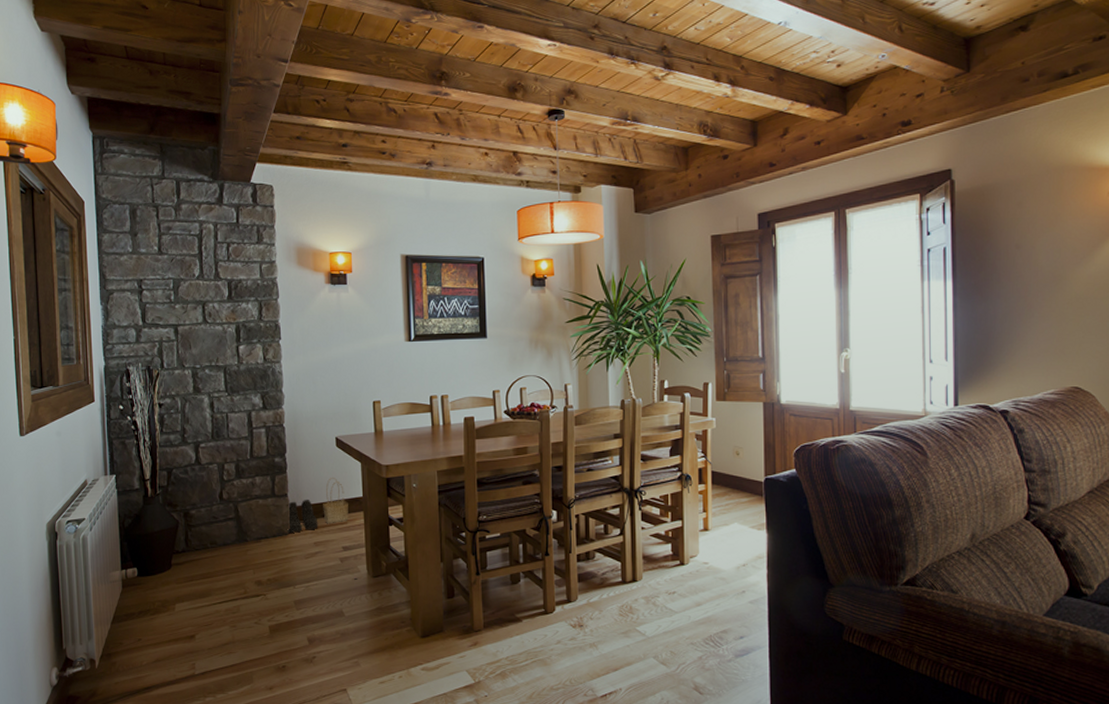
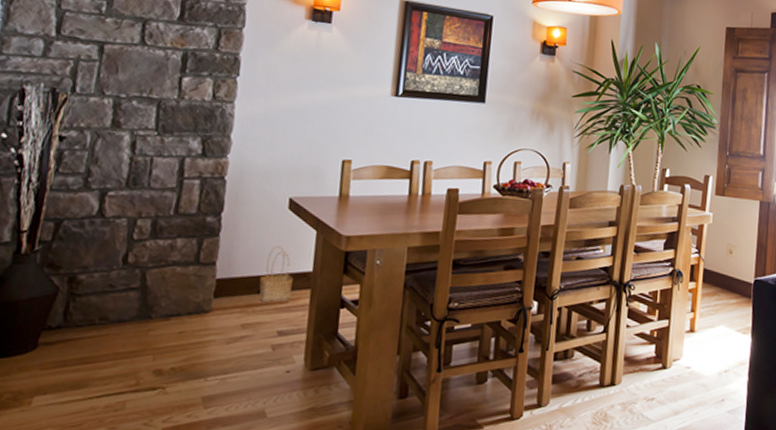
boots: present [287,499,318,533] -> none [208,269,251,311]

